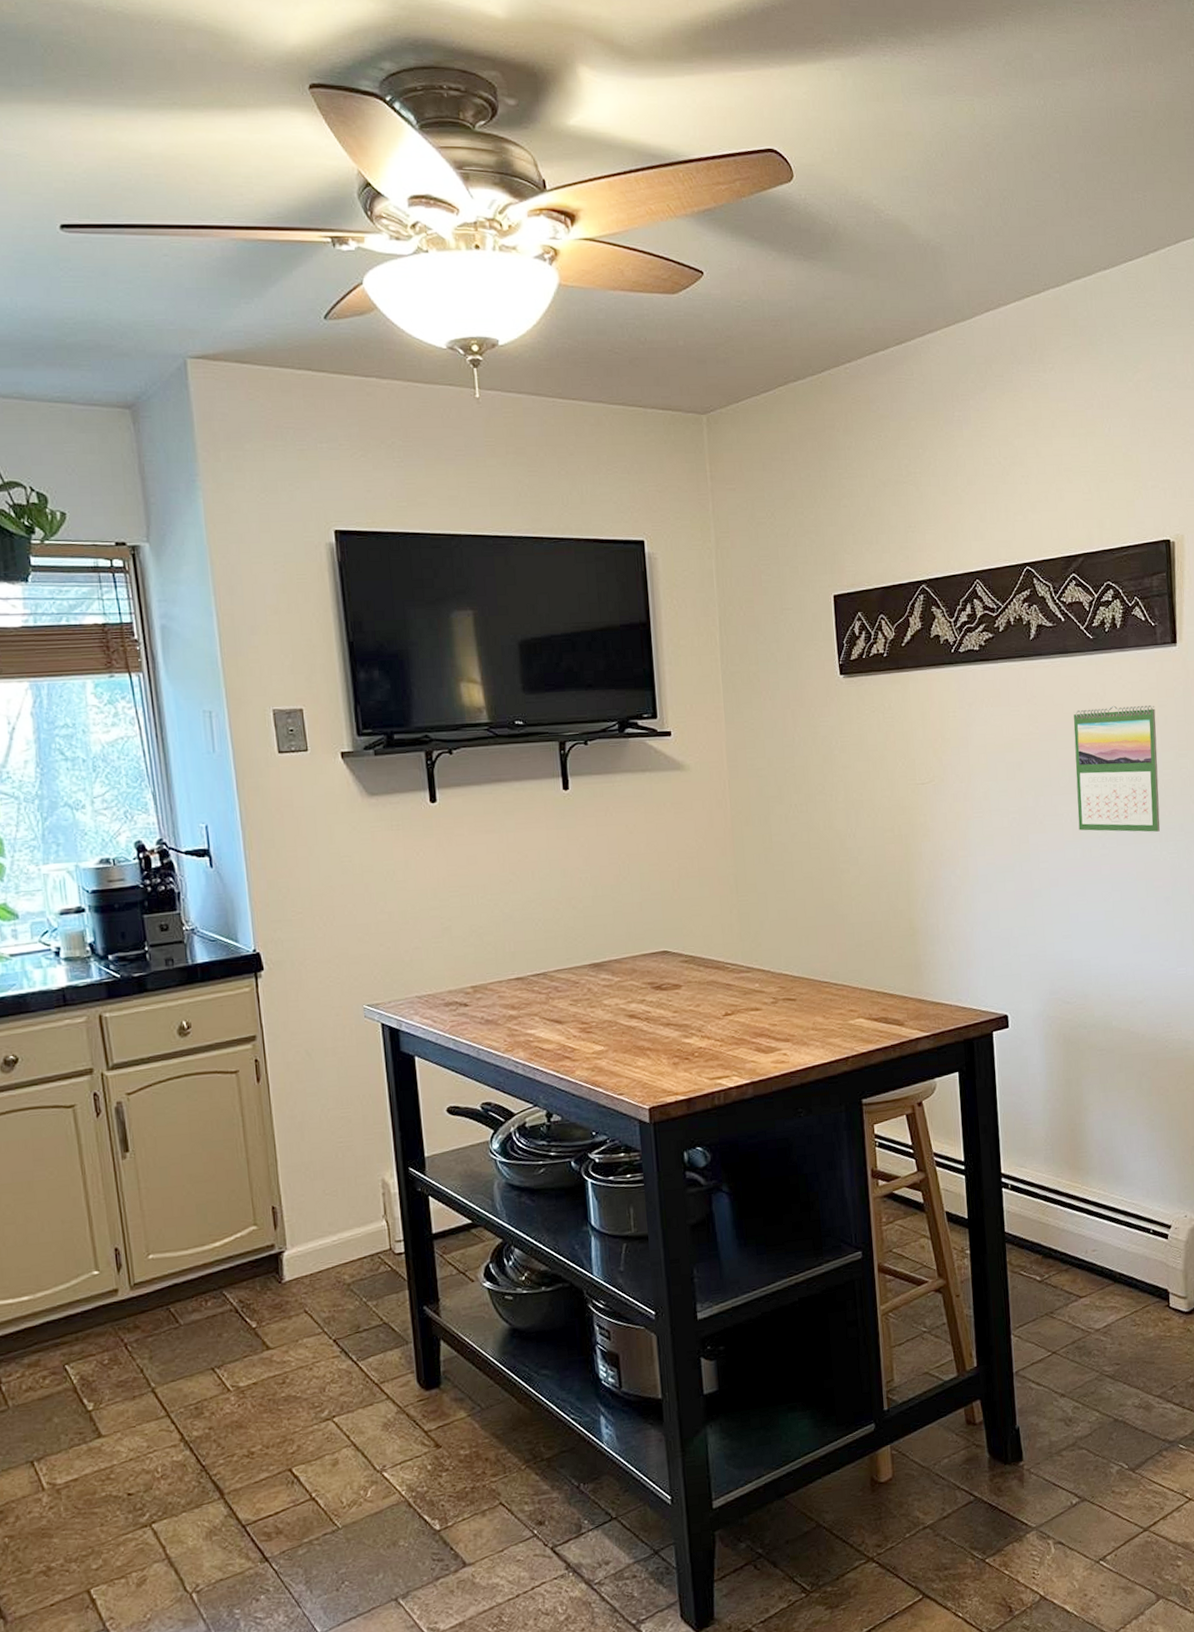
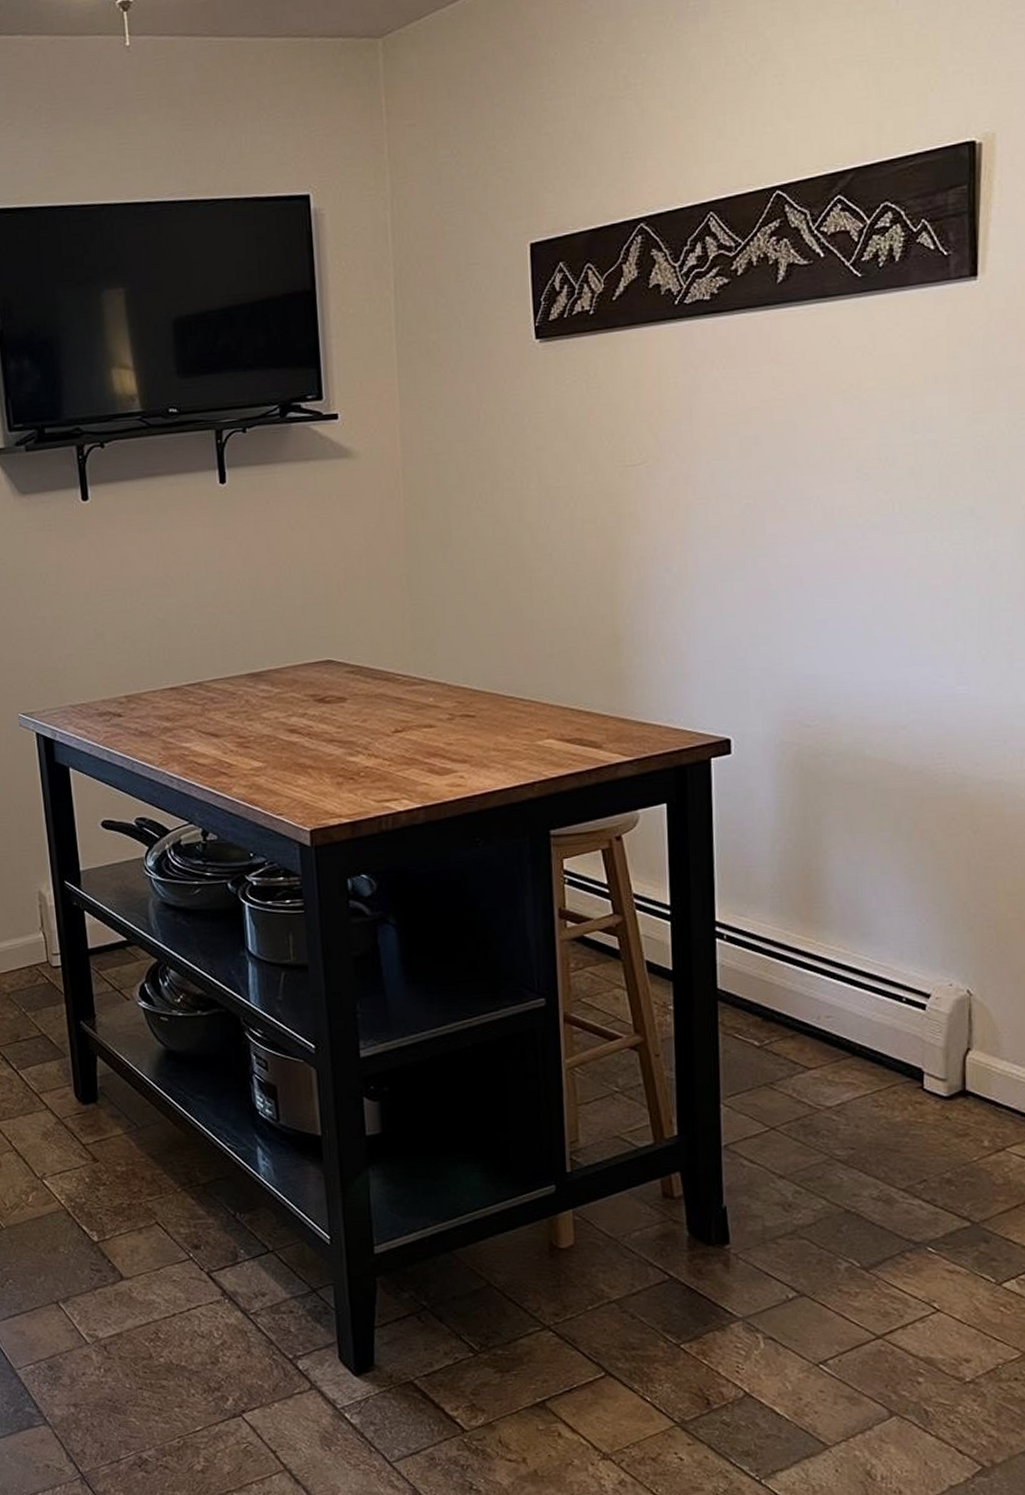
calendar: present [1073,705,1160,832] -> none [830,358,943,519]

